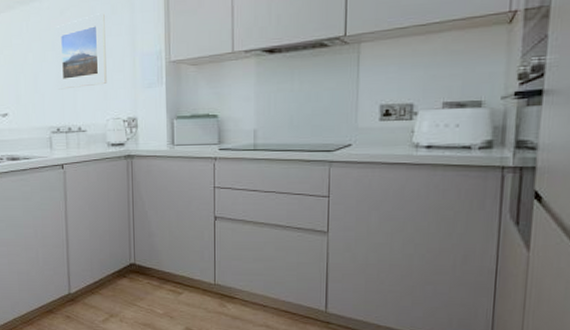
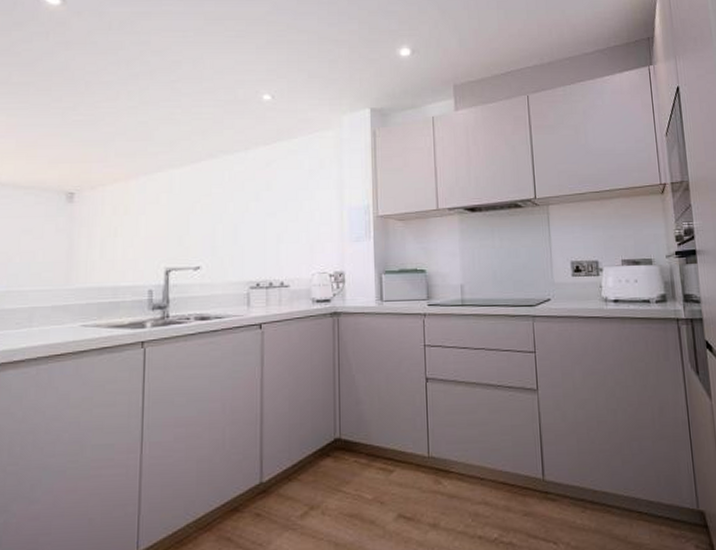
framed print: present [54,13,107,90] -> none [259,167,313,242]

